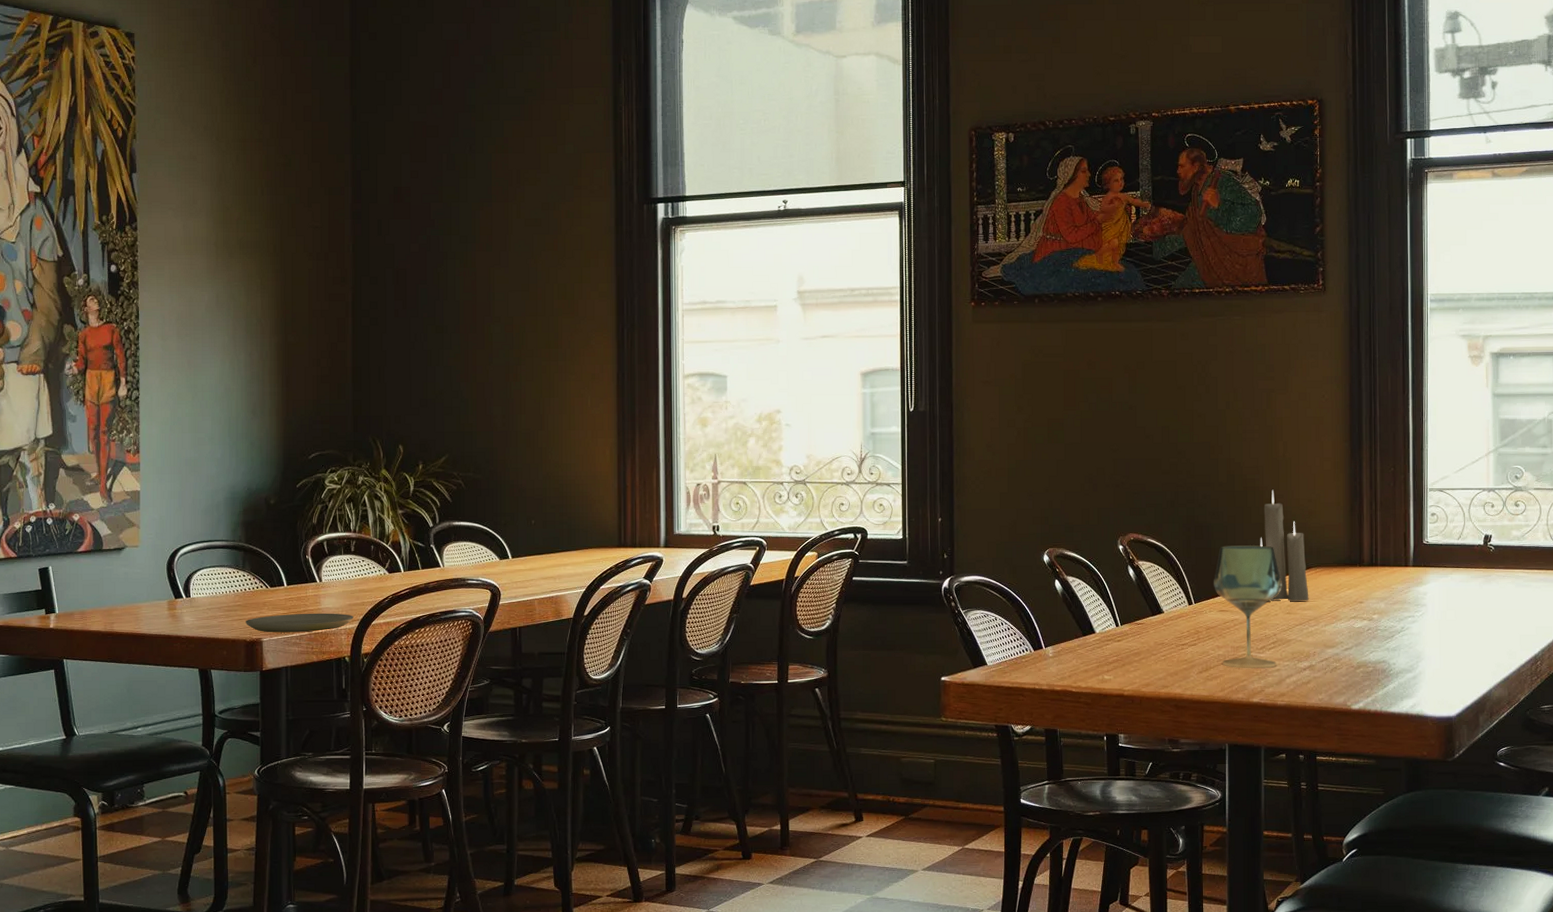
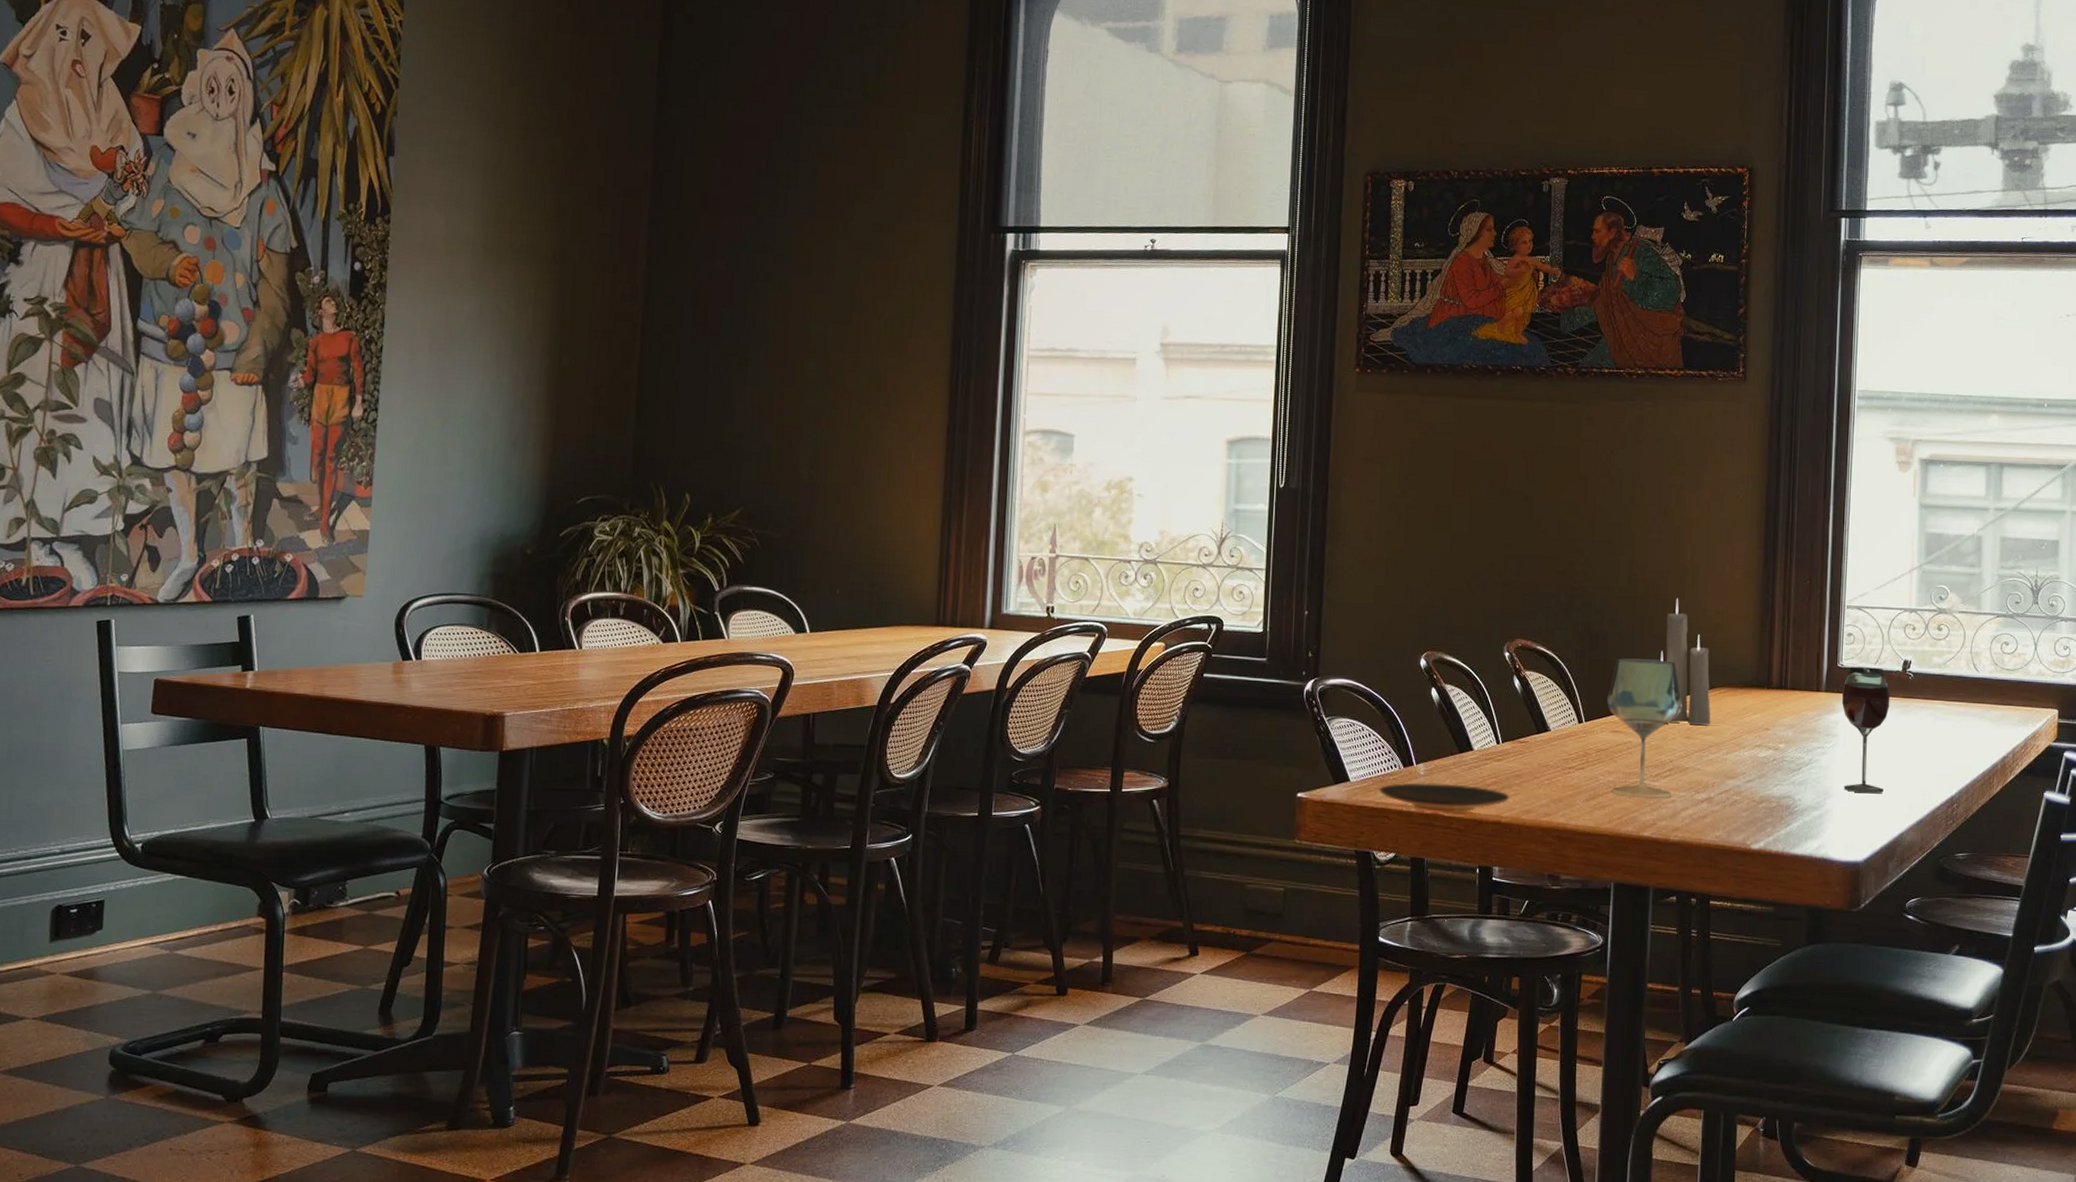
plate: present [246,613,354,633] -> none [486,685,617,708]
plate: none [1013,663,1130,688] -> present [1379,782,1510,812]
wineglass: none [1429,543,1474,656] -> present [1842,666,1890,794]

